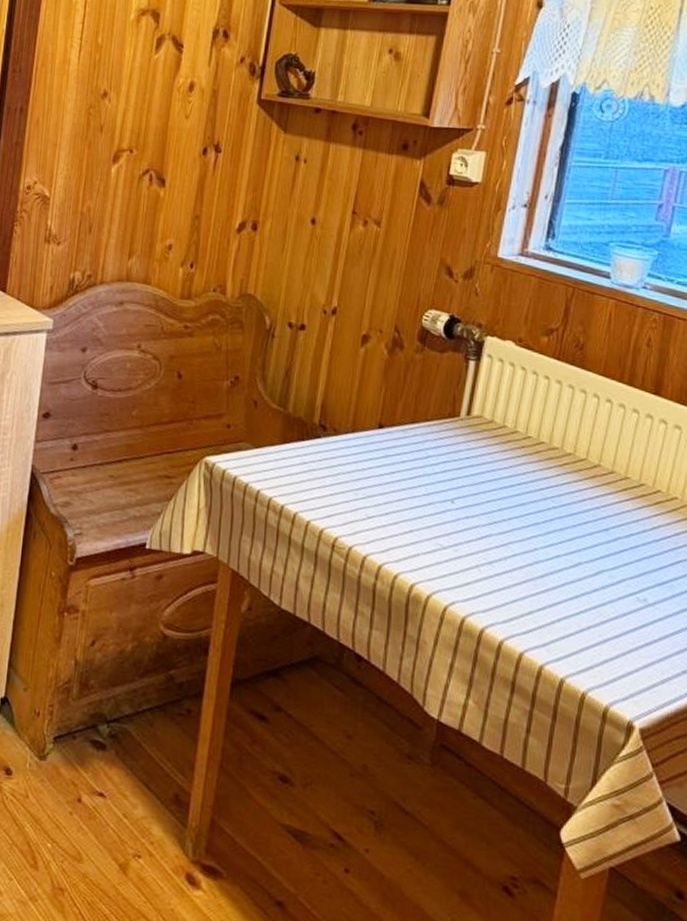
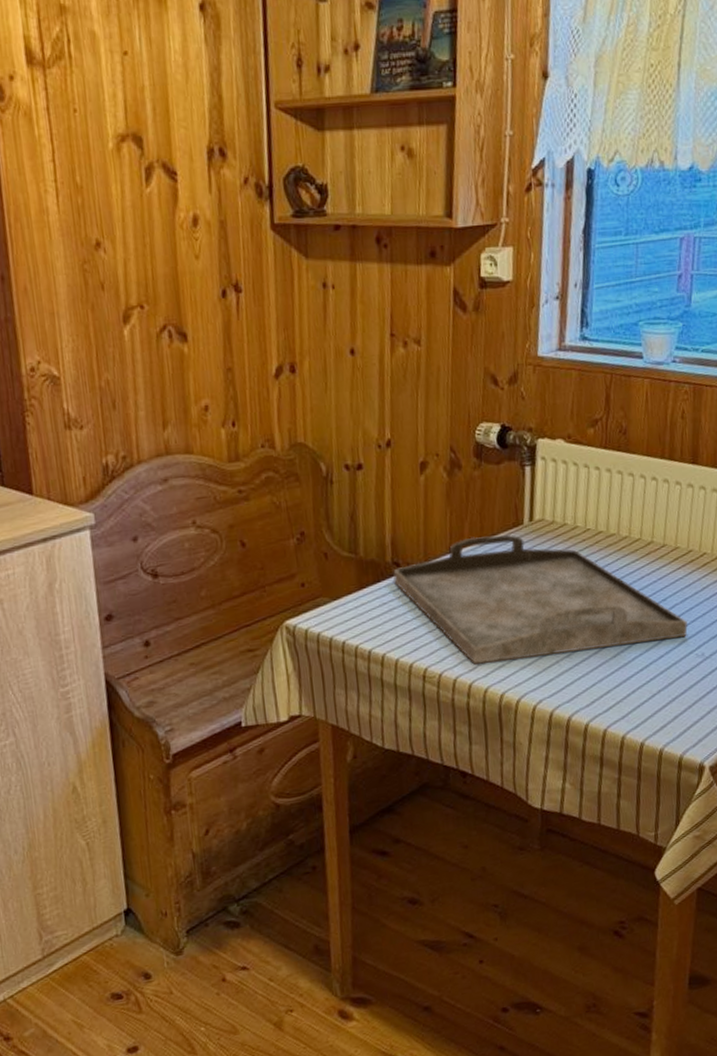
serving tray: none [318,417,630,576] -> present [393,534,688,665]

